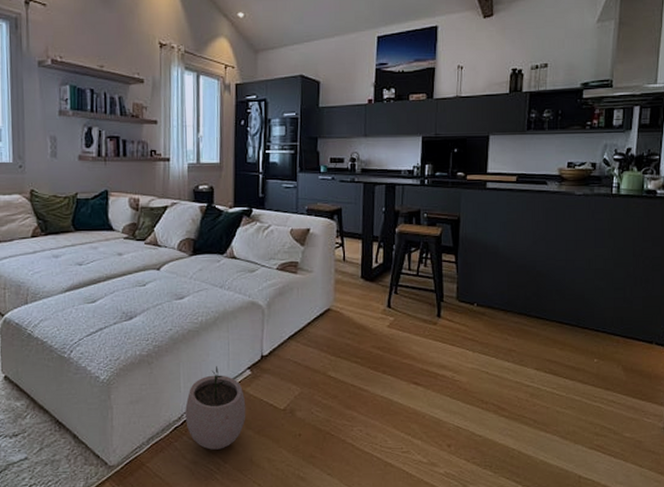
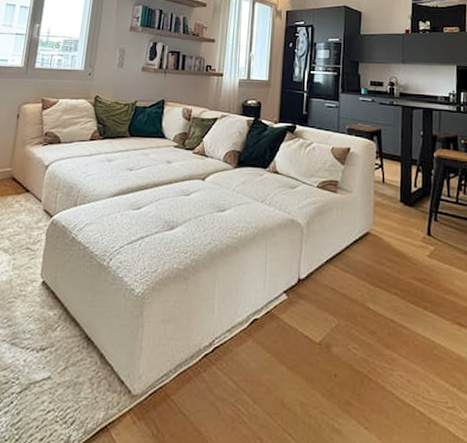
plant pot: present [185,366,246,450] -> none [216,287,280,386]

